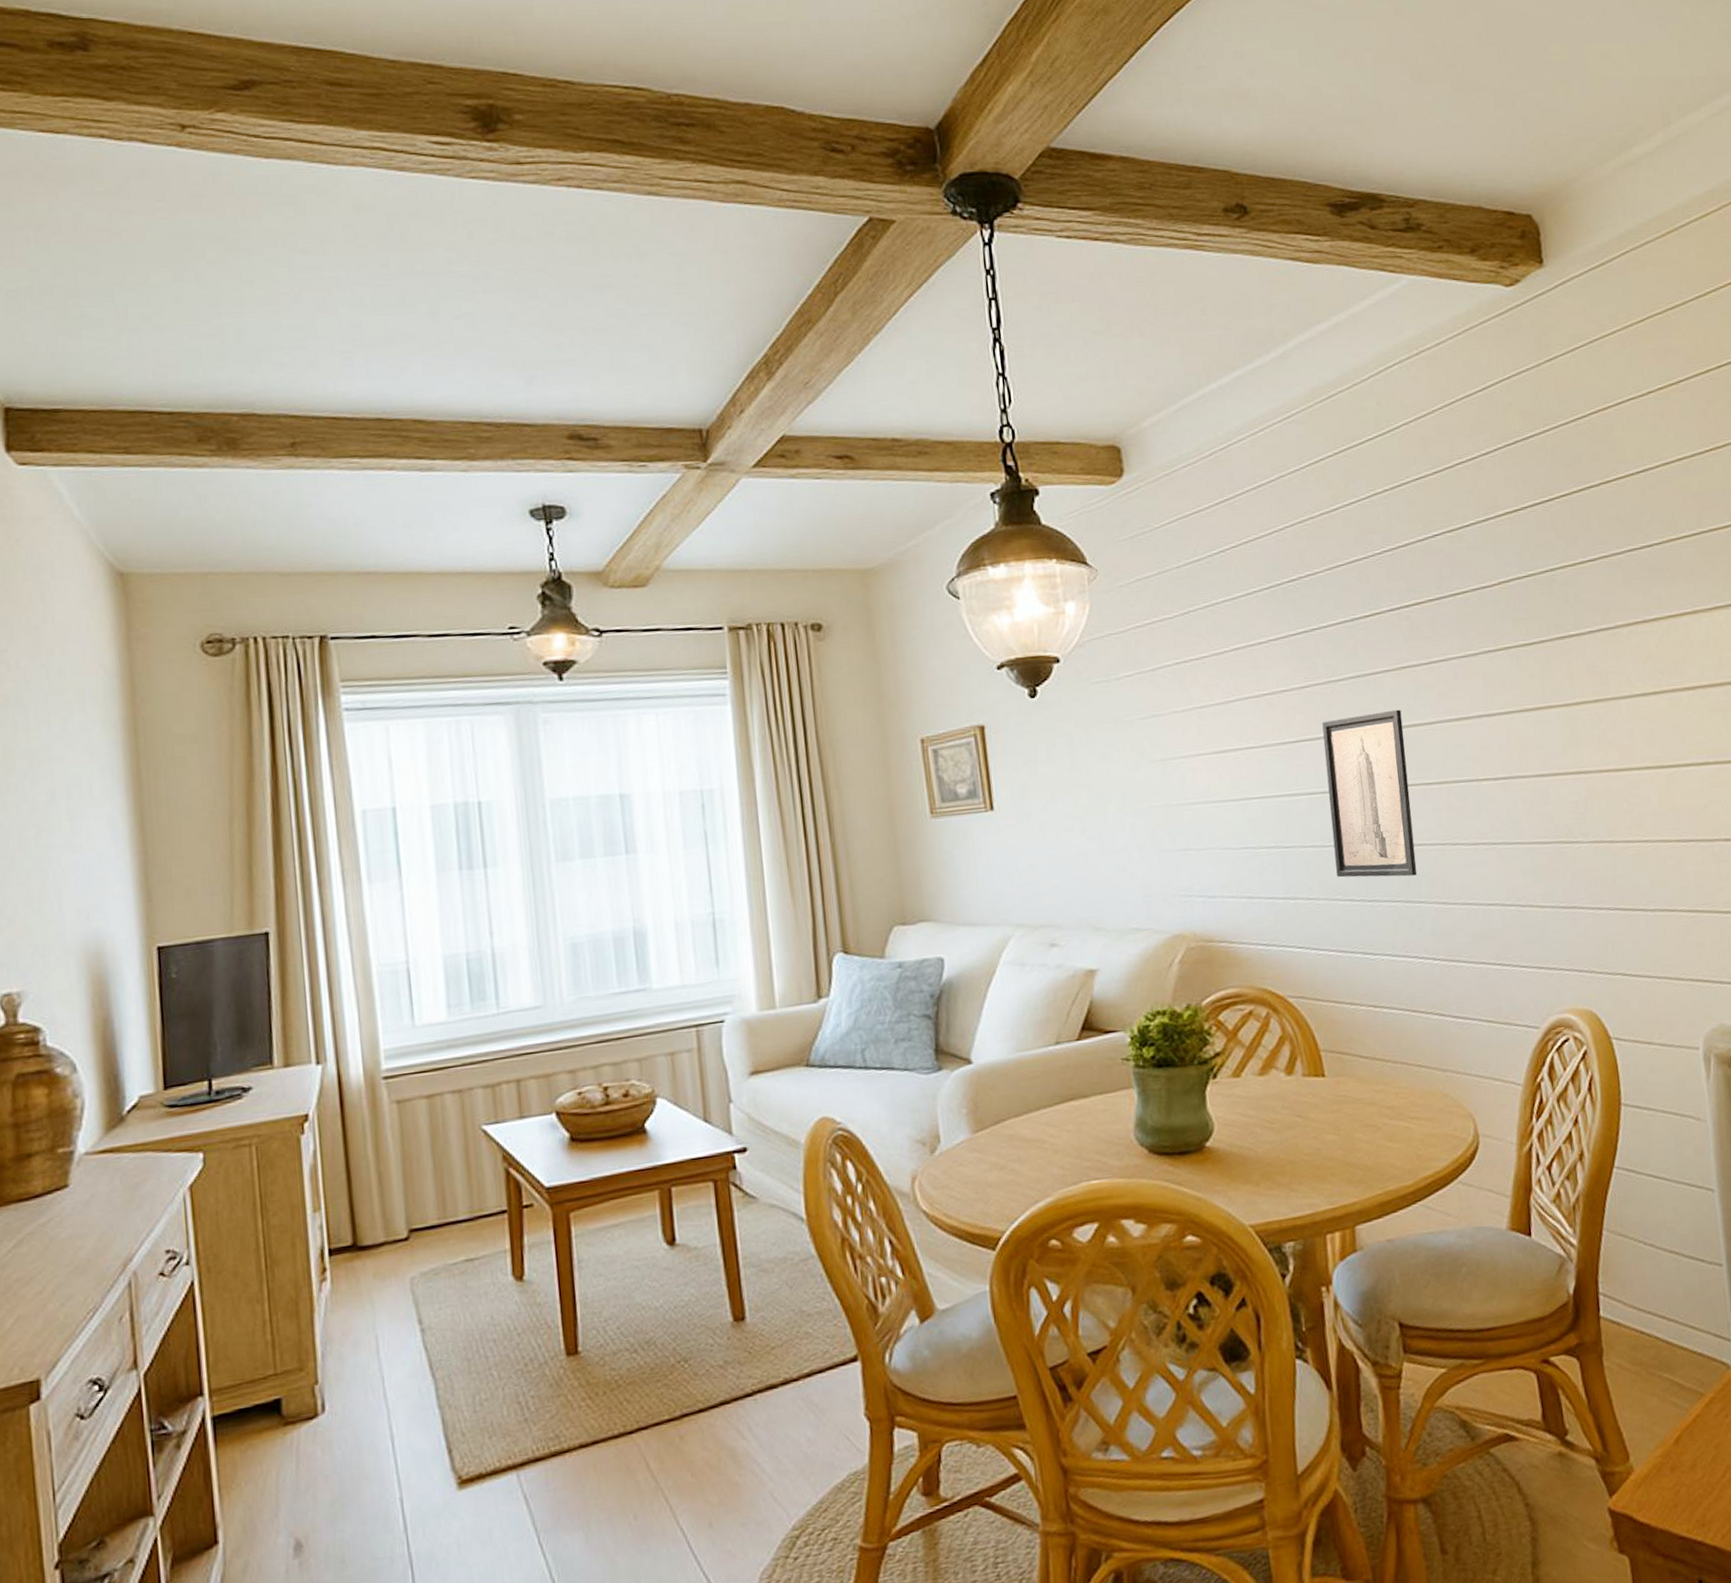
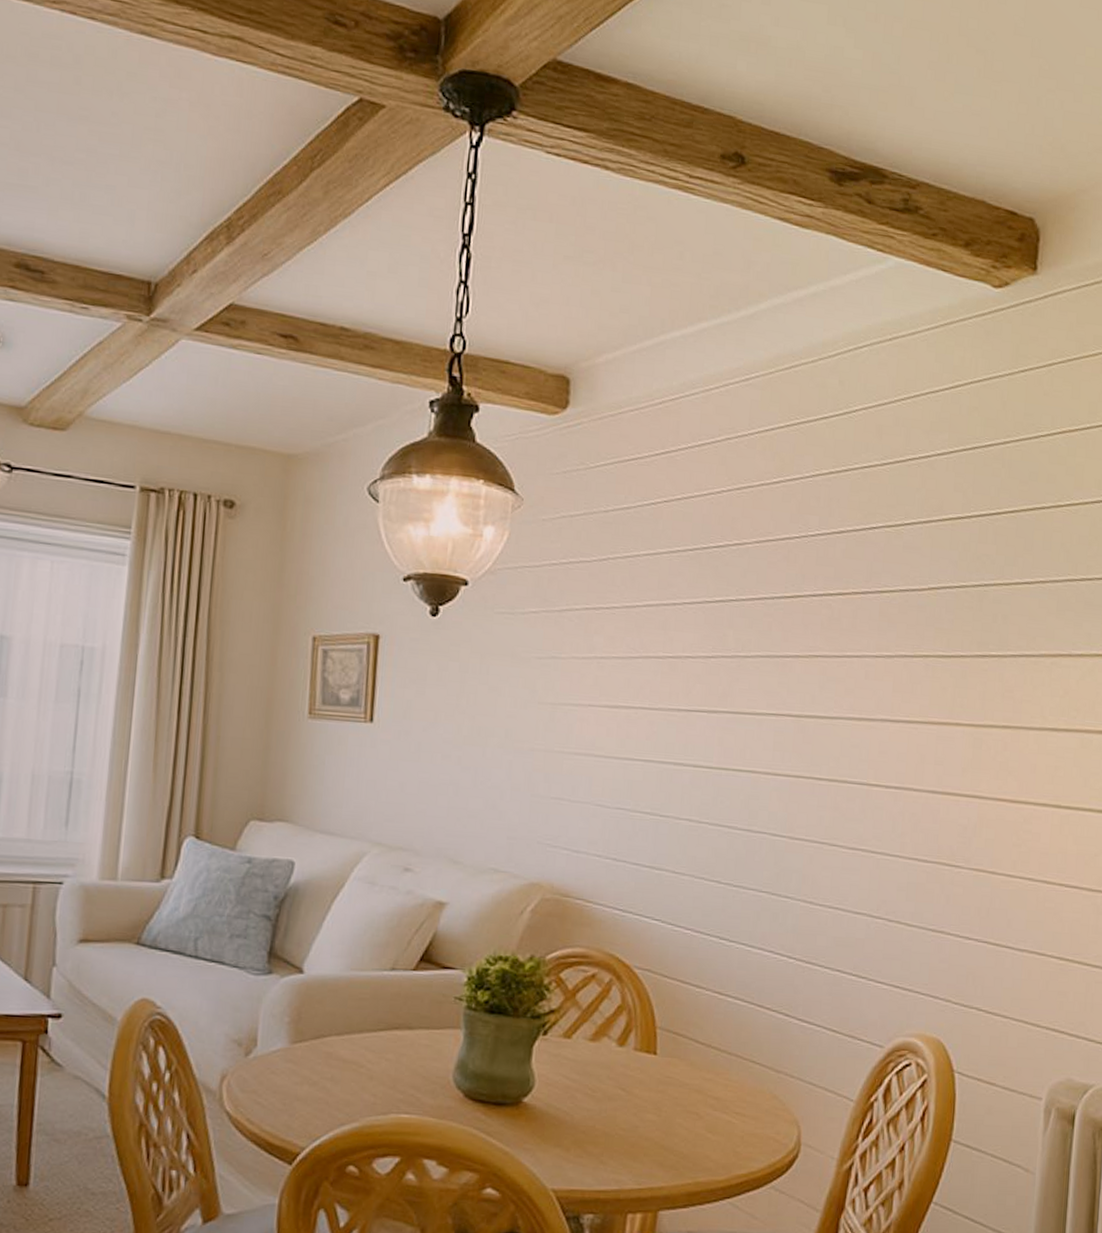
wall art: present [1322,709,1418,878] -> none [707,695,804,869]

